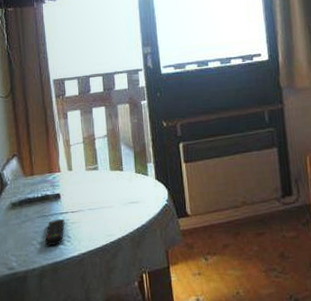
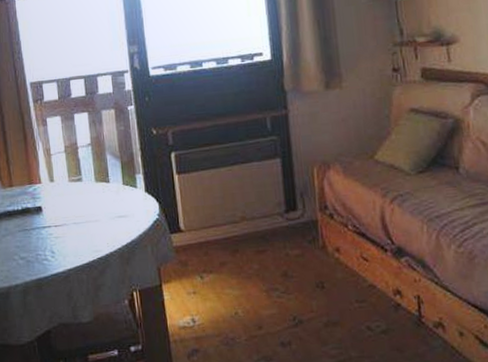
remote control: present [45,218,65,246] -> none [27,232,48,261]

